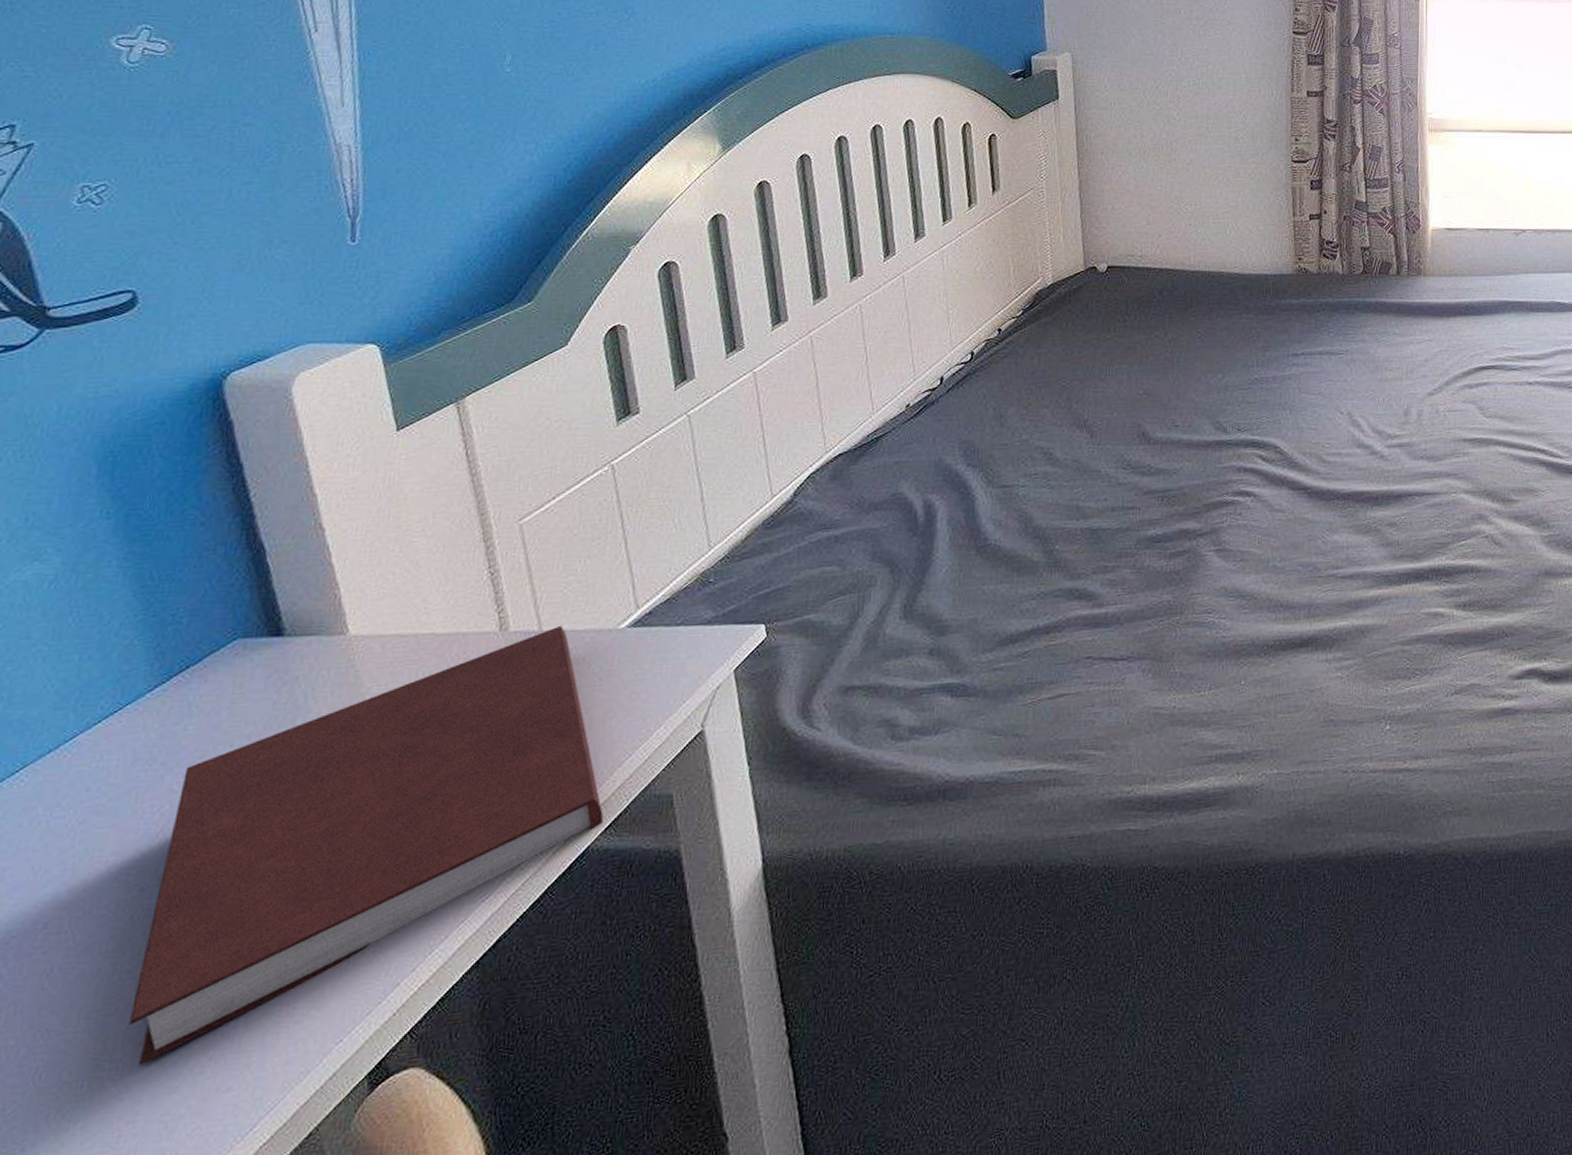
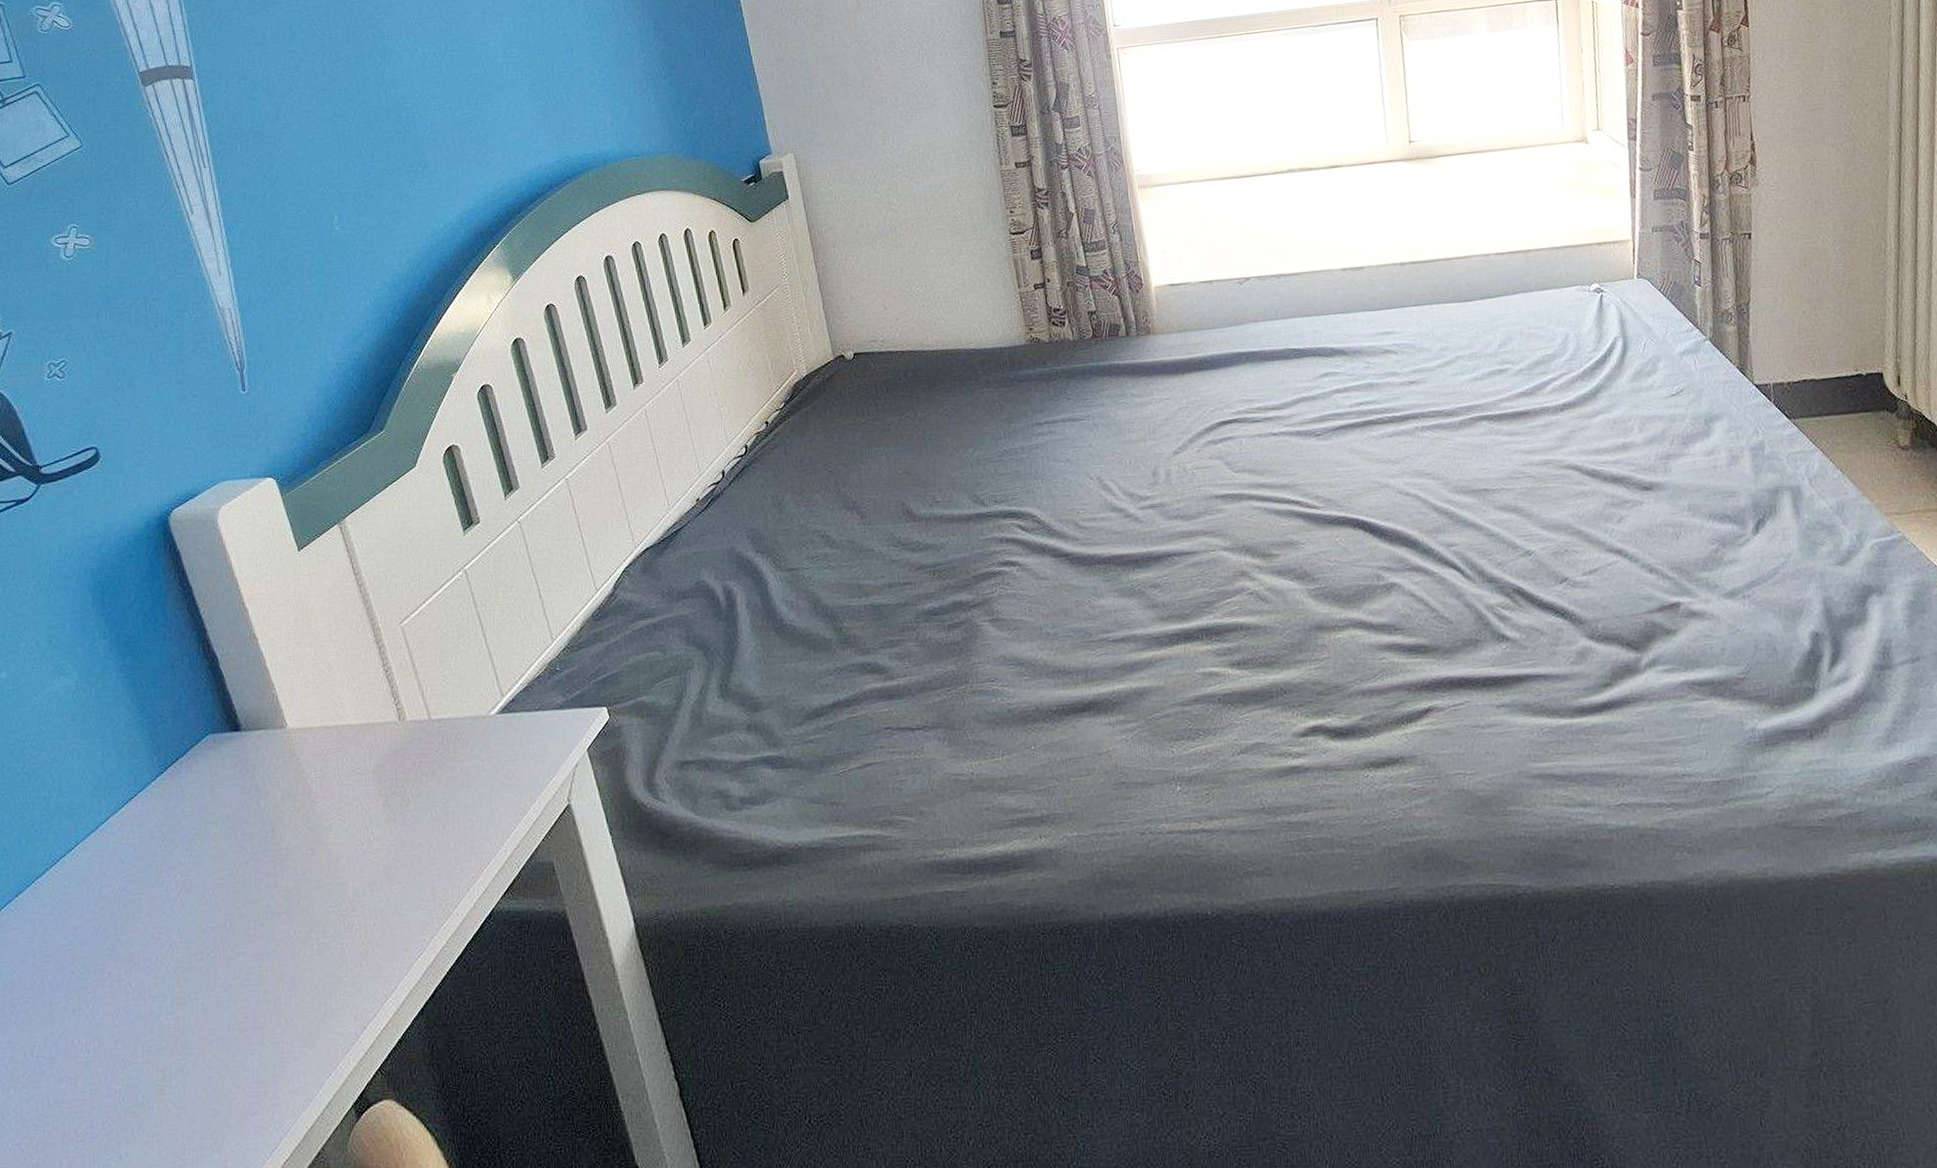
notebook: present [129,625,604,1065] -> none [178,713,502,1091]

